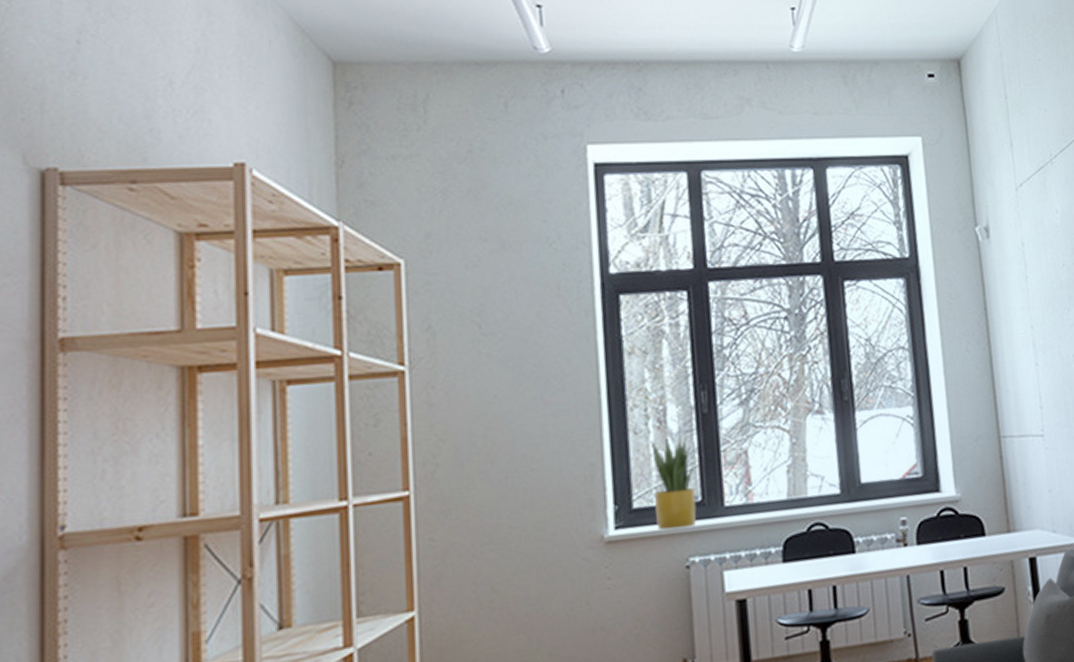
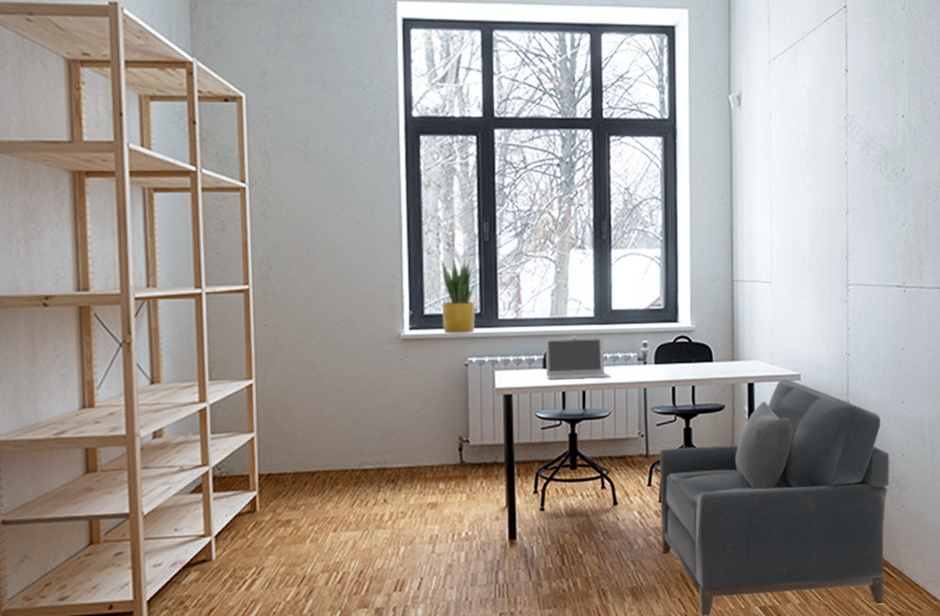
laptop: none [783,517,865,576] -> present [545,336,610,380]

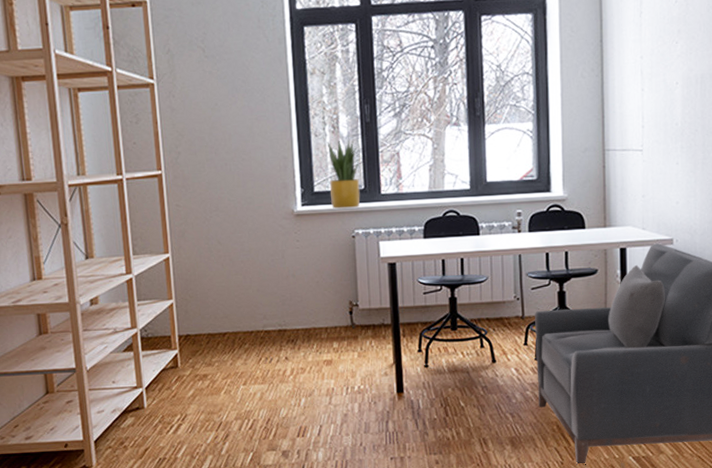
laptop: present [545,336,610,380] -> none [424,207,487,249]

